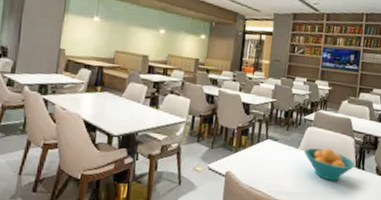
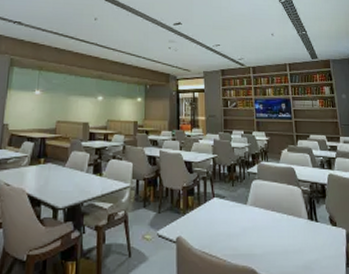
fruit bowl: present [304,147,356,181] -> none [253,202,308,237]

